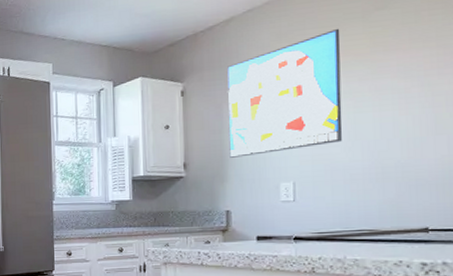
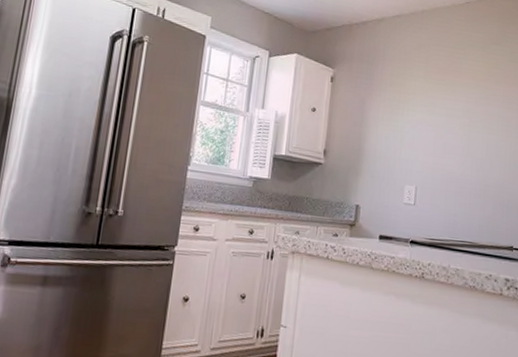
wall art: present [226,28,343,158] -> none [365,51,466,156]

